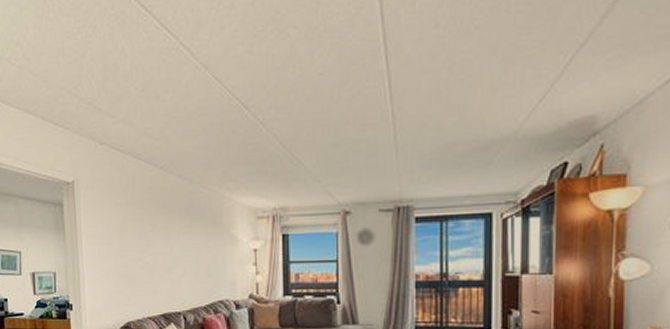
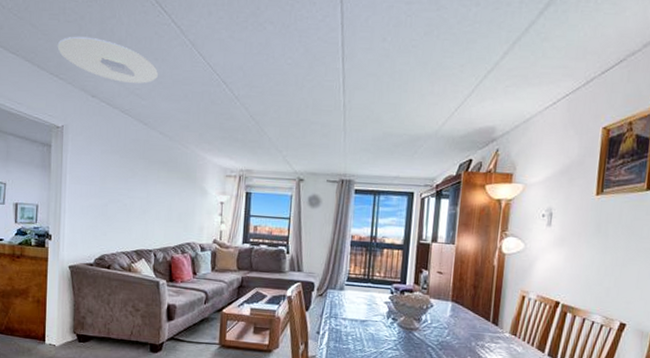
ceiling light: none [59,76,170,124] -> present [57,36,158,84]

